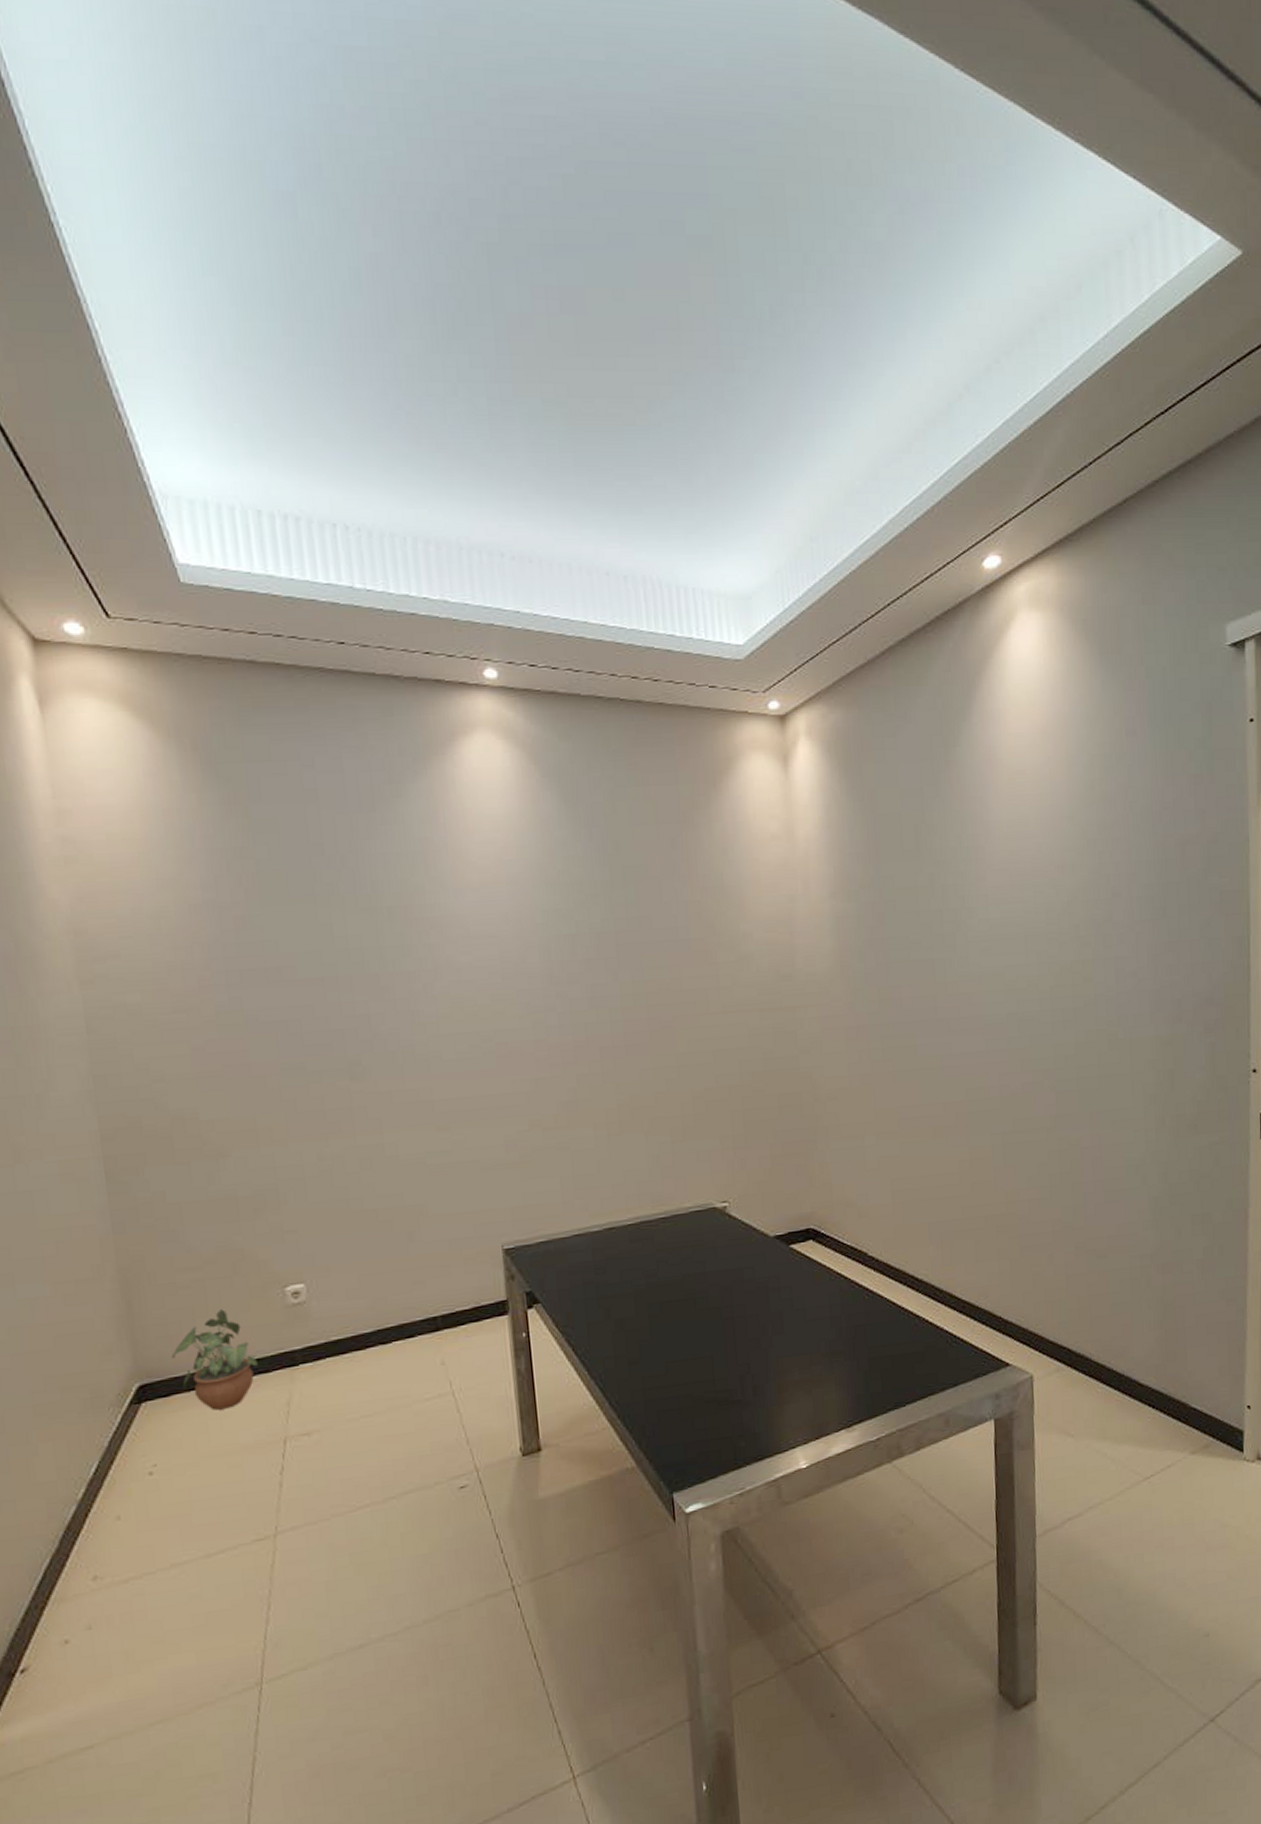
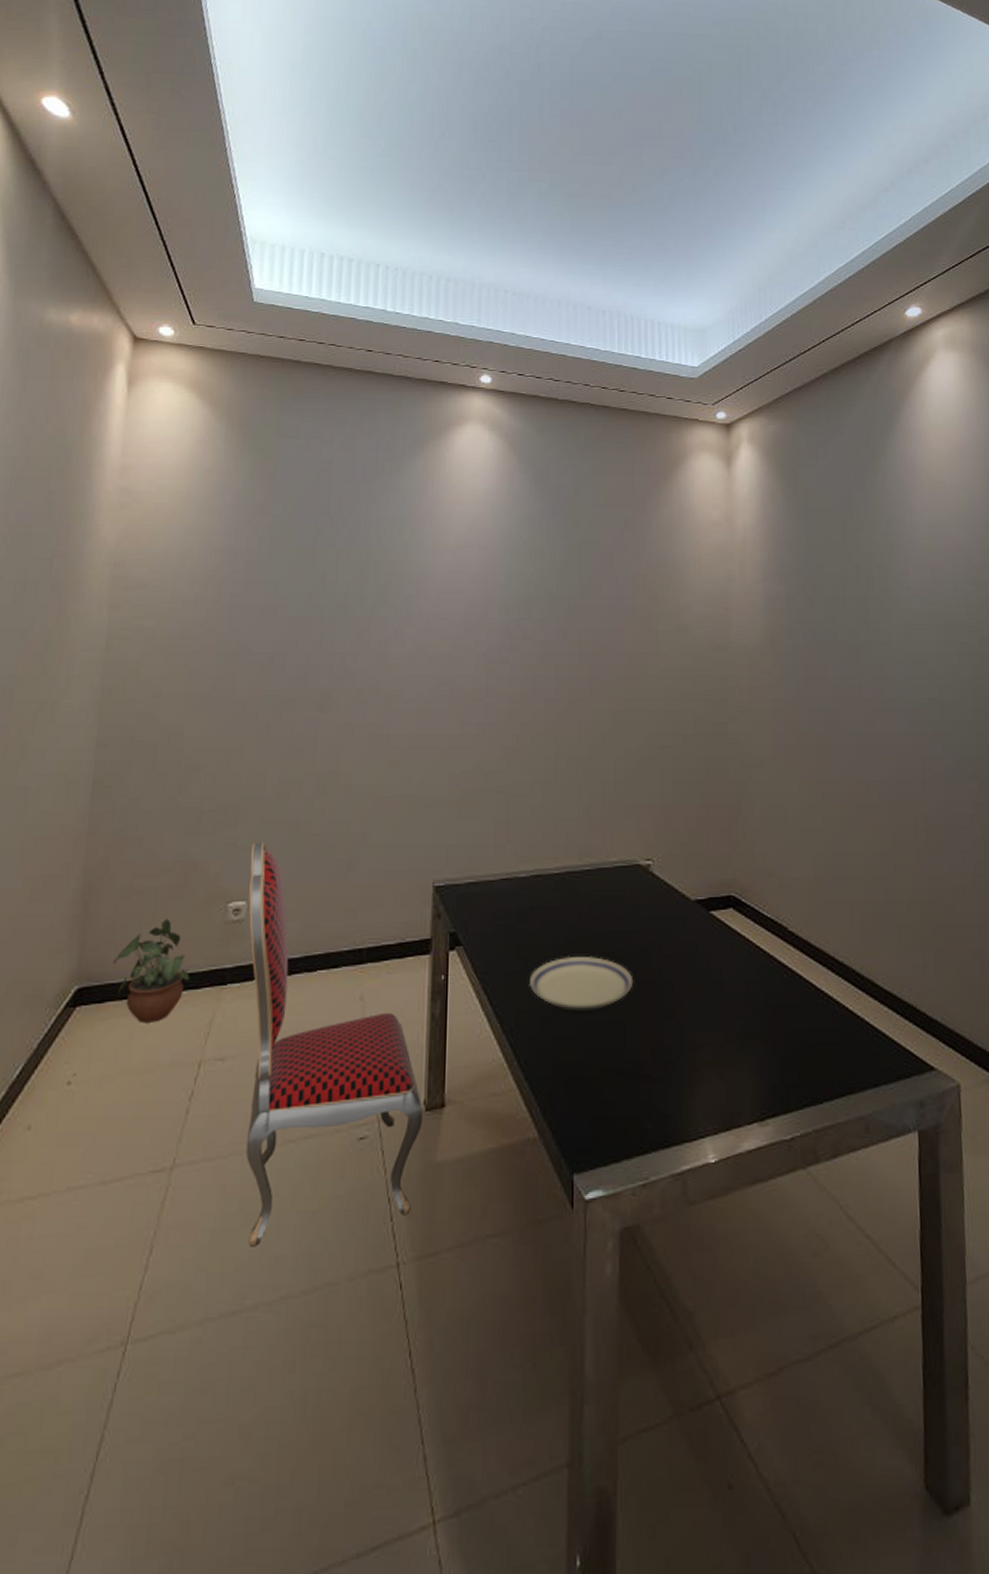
dining chair: none [299,1223,521,1591] -> present [245,842,422,1247]
plate: none [612,1299,718,1352] -> present [528,955,634,1012]

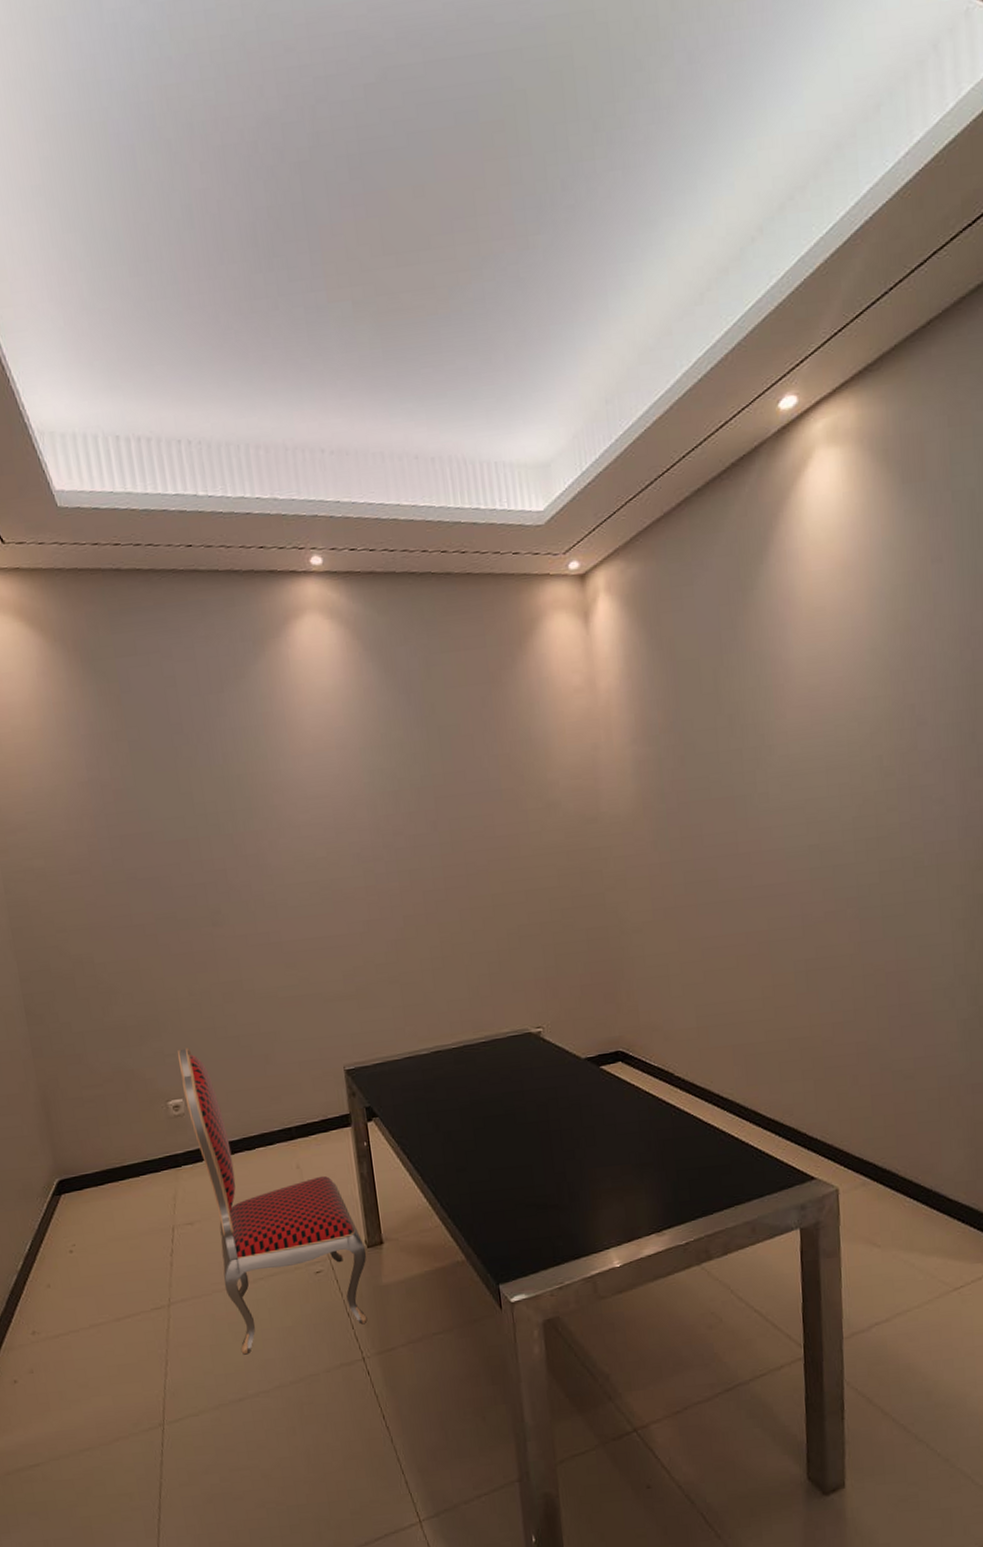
potted plant: present [113,919,190,1023] -> none [82,1119,149,1202]
plate: present [528,955,634,1012] -> none [441,1115,535,1161]

